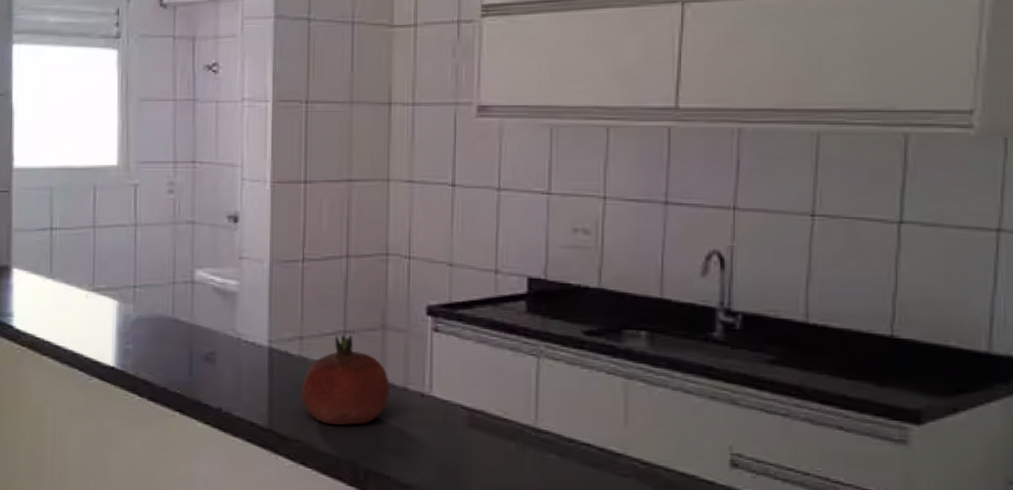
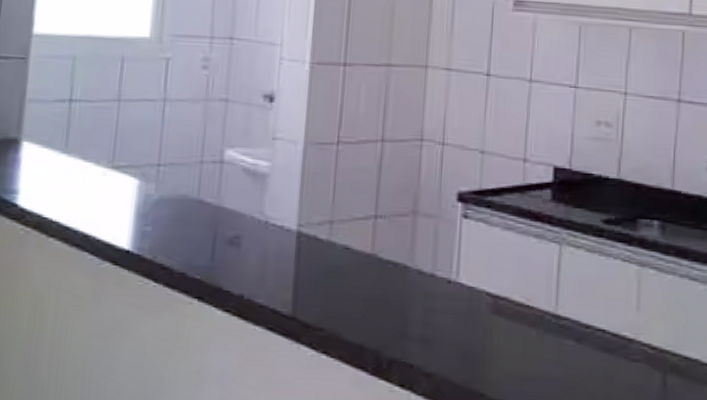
fruit: present [300,335,391,426] -> none [327,220,418,313]

